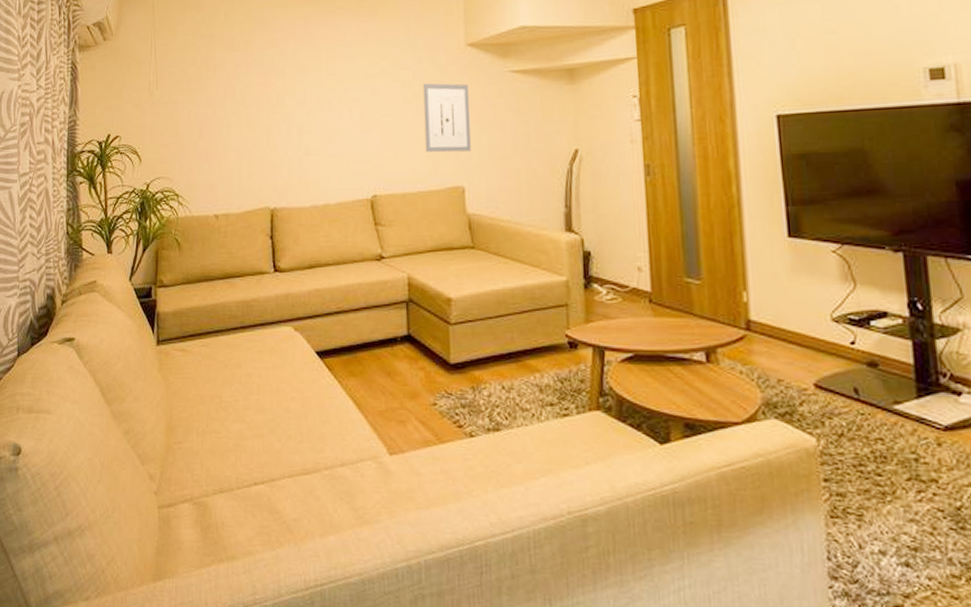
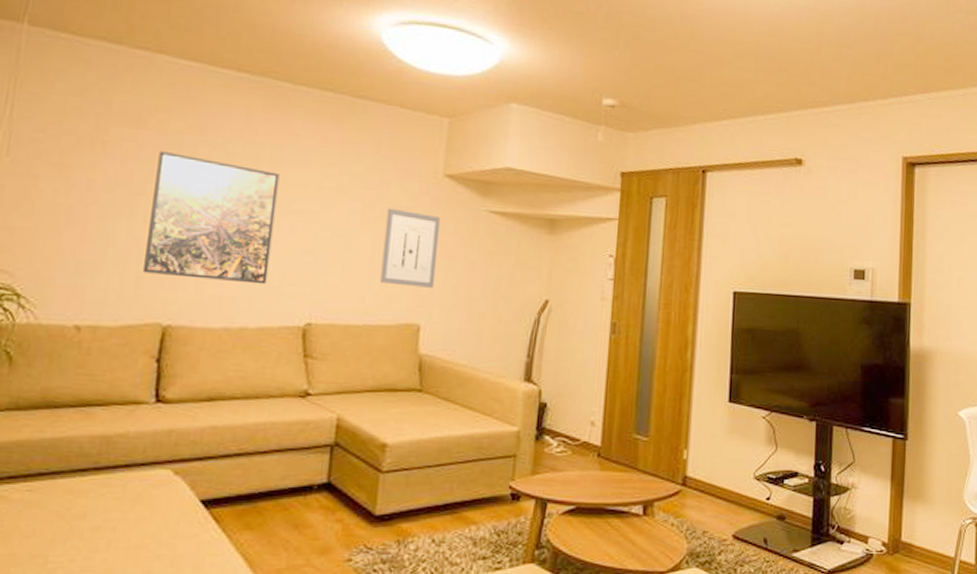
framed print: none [250,66,339,168] -> present [143,150,280,285]

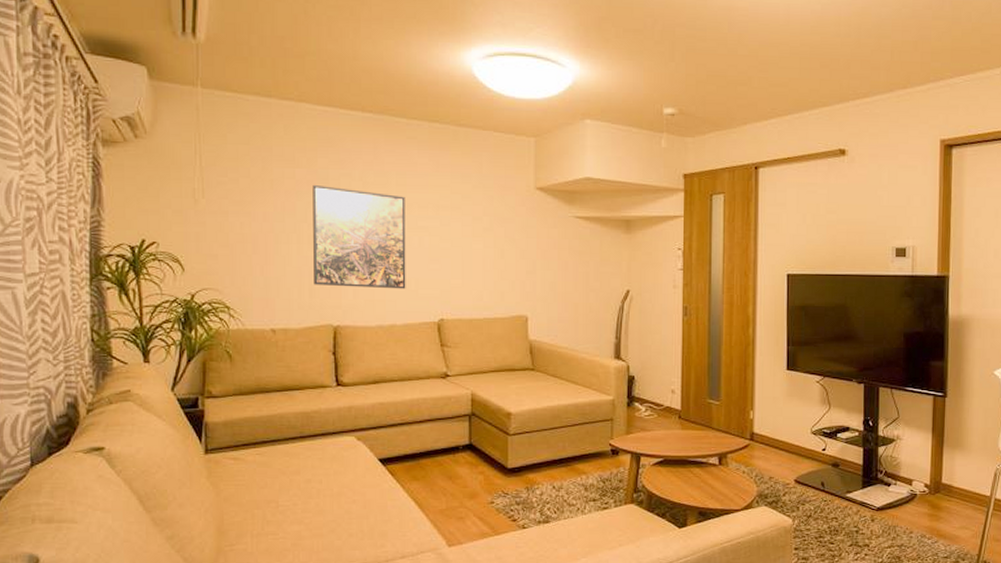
wall art: present [380,208,440,288] -> none [492,219,535,285]

